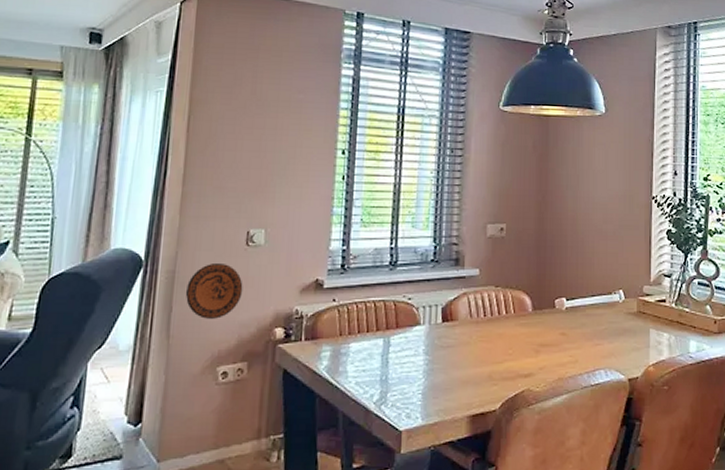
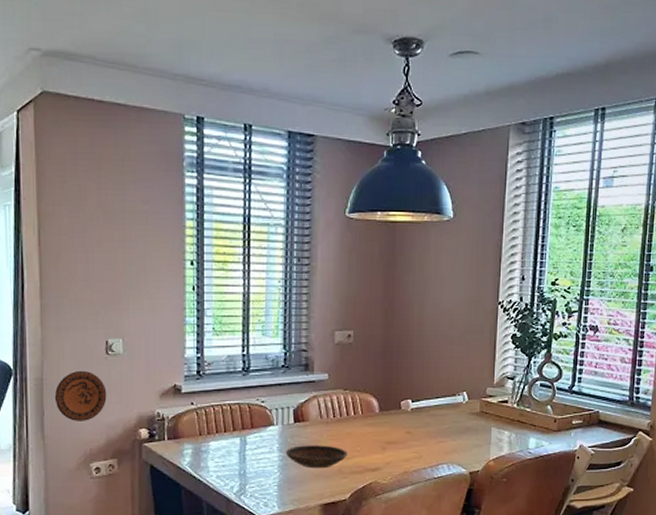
bowl: none [431,347,498,374] -> present [285,445,348,469]

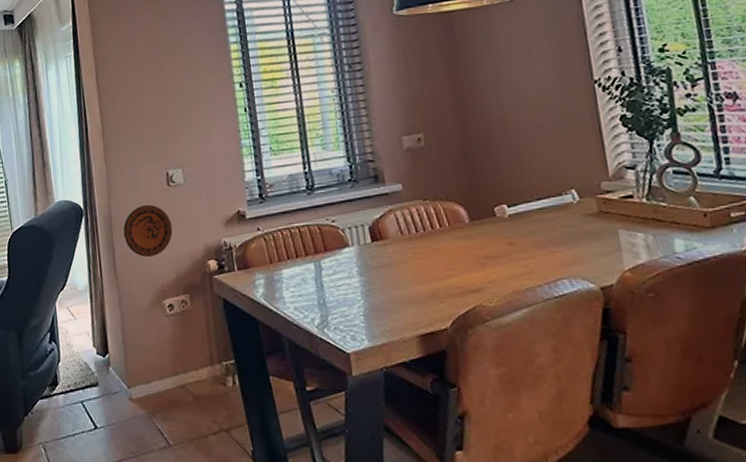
bowl: present [285,445,348,469] -> none [366,265,440,294]

